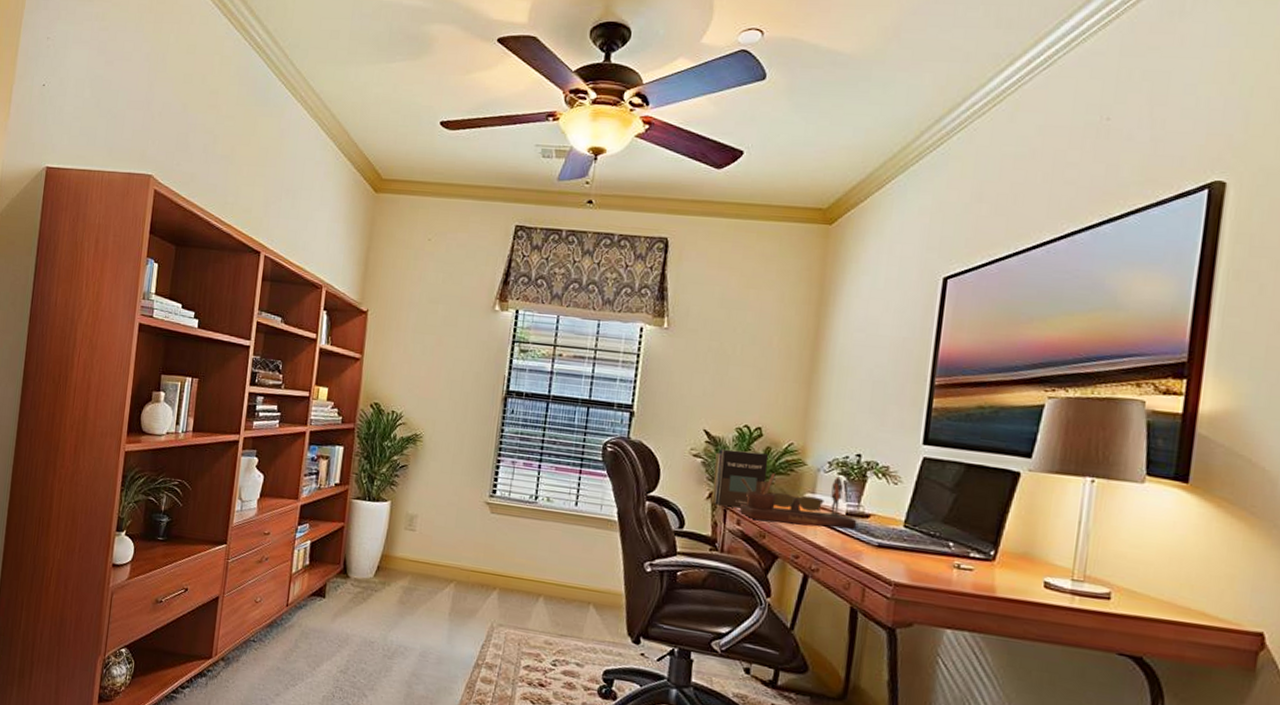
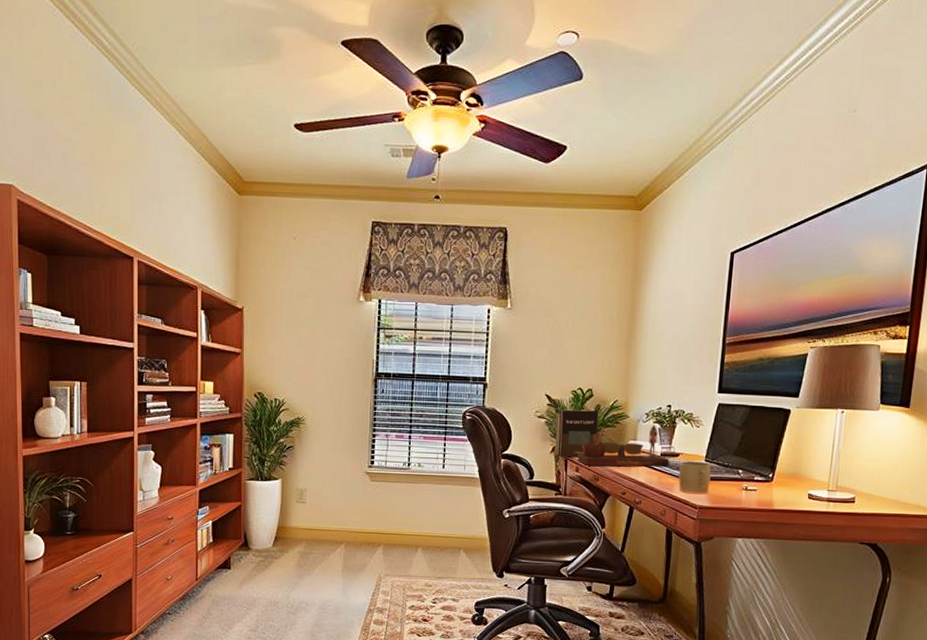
mug: none [868,524,912,569] -> present [678,461,711,495]

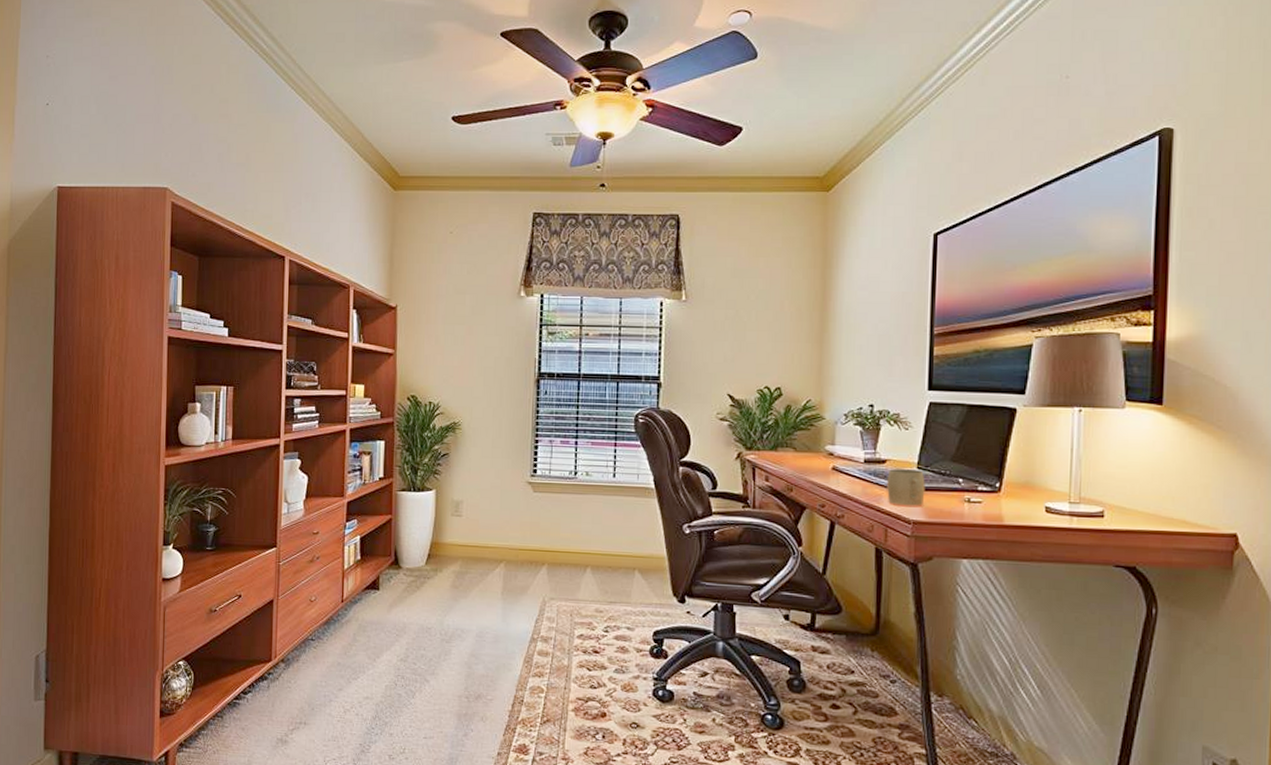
books: present [555,409,599,458] -> none [740,410,790,465]
desk organizer: present [577,425,670,468] -> none [766,427,875,476]

